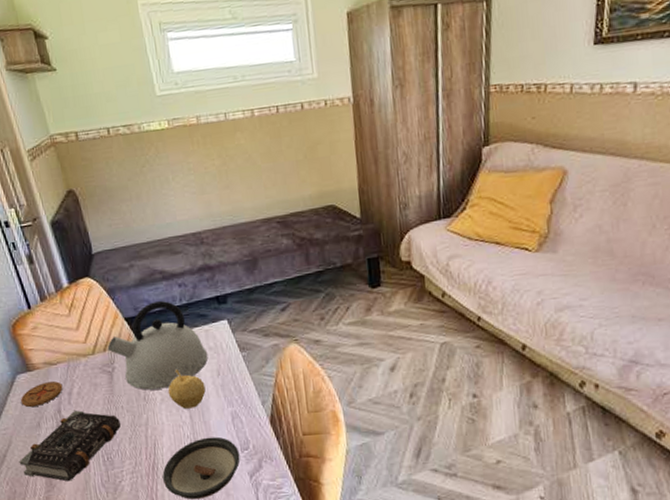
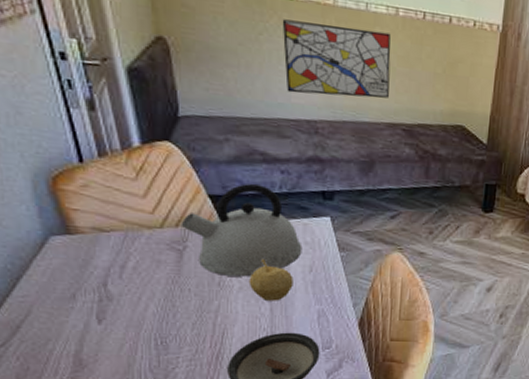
book: present [19,410,121,482] -> none [38,287,184,363]
coaster: present [21,381,63,407] -> none [52,250,114,275]
wall art: none [158,135,259,212] -> present [282,19,391,98]

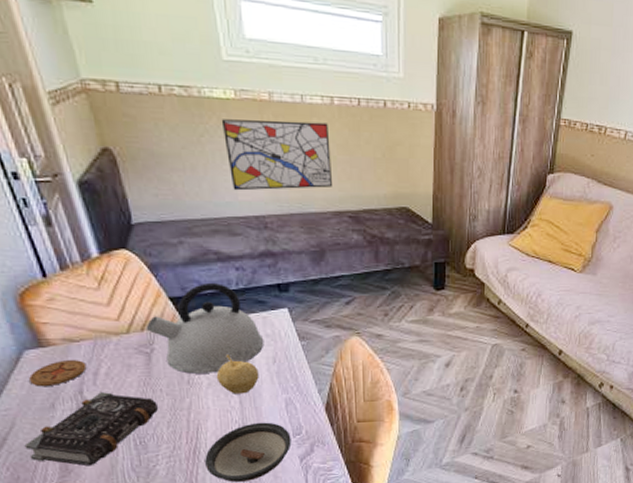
book: none [38,287,184,363] -> present [24,392,158,466]
coaster: none [52,250,114,275] -> present [29,360,87,386]

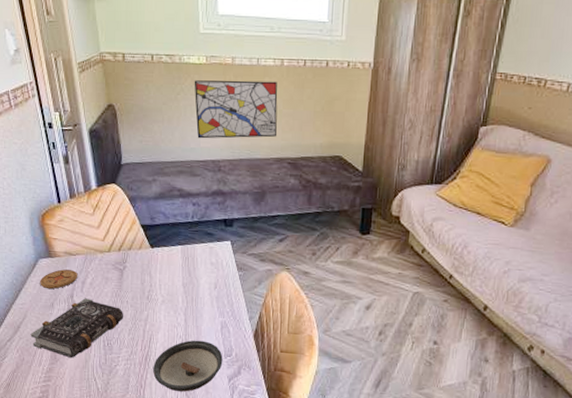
kettle: present [145,282,264,374] -> none [122,214,209,292]
fruit: present [216,355,259,394] -> none [169,277,202,313]

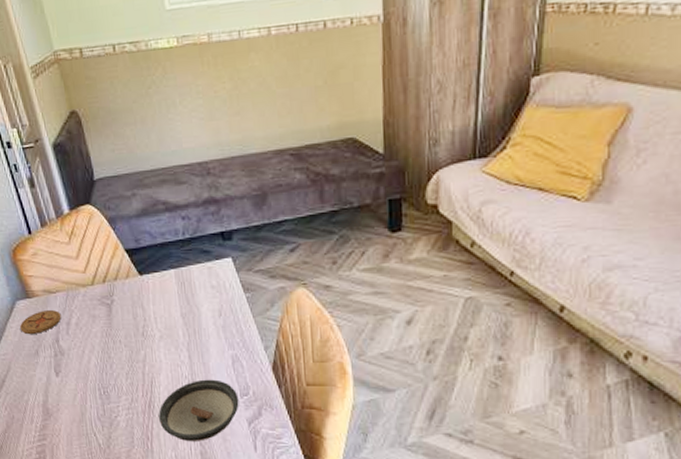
book: present [30,298,123,358] -> none [17,342,118,412]
wall art: present [194,80,278,139] -> none [166,56,272,139]

